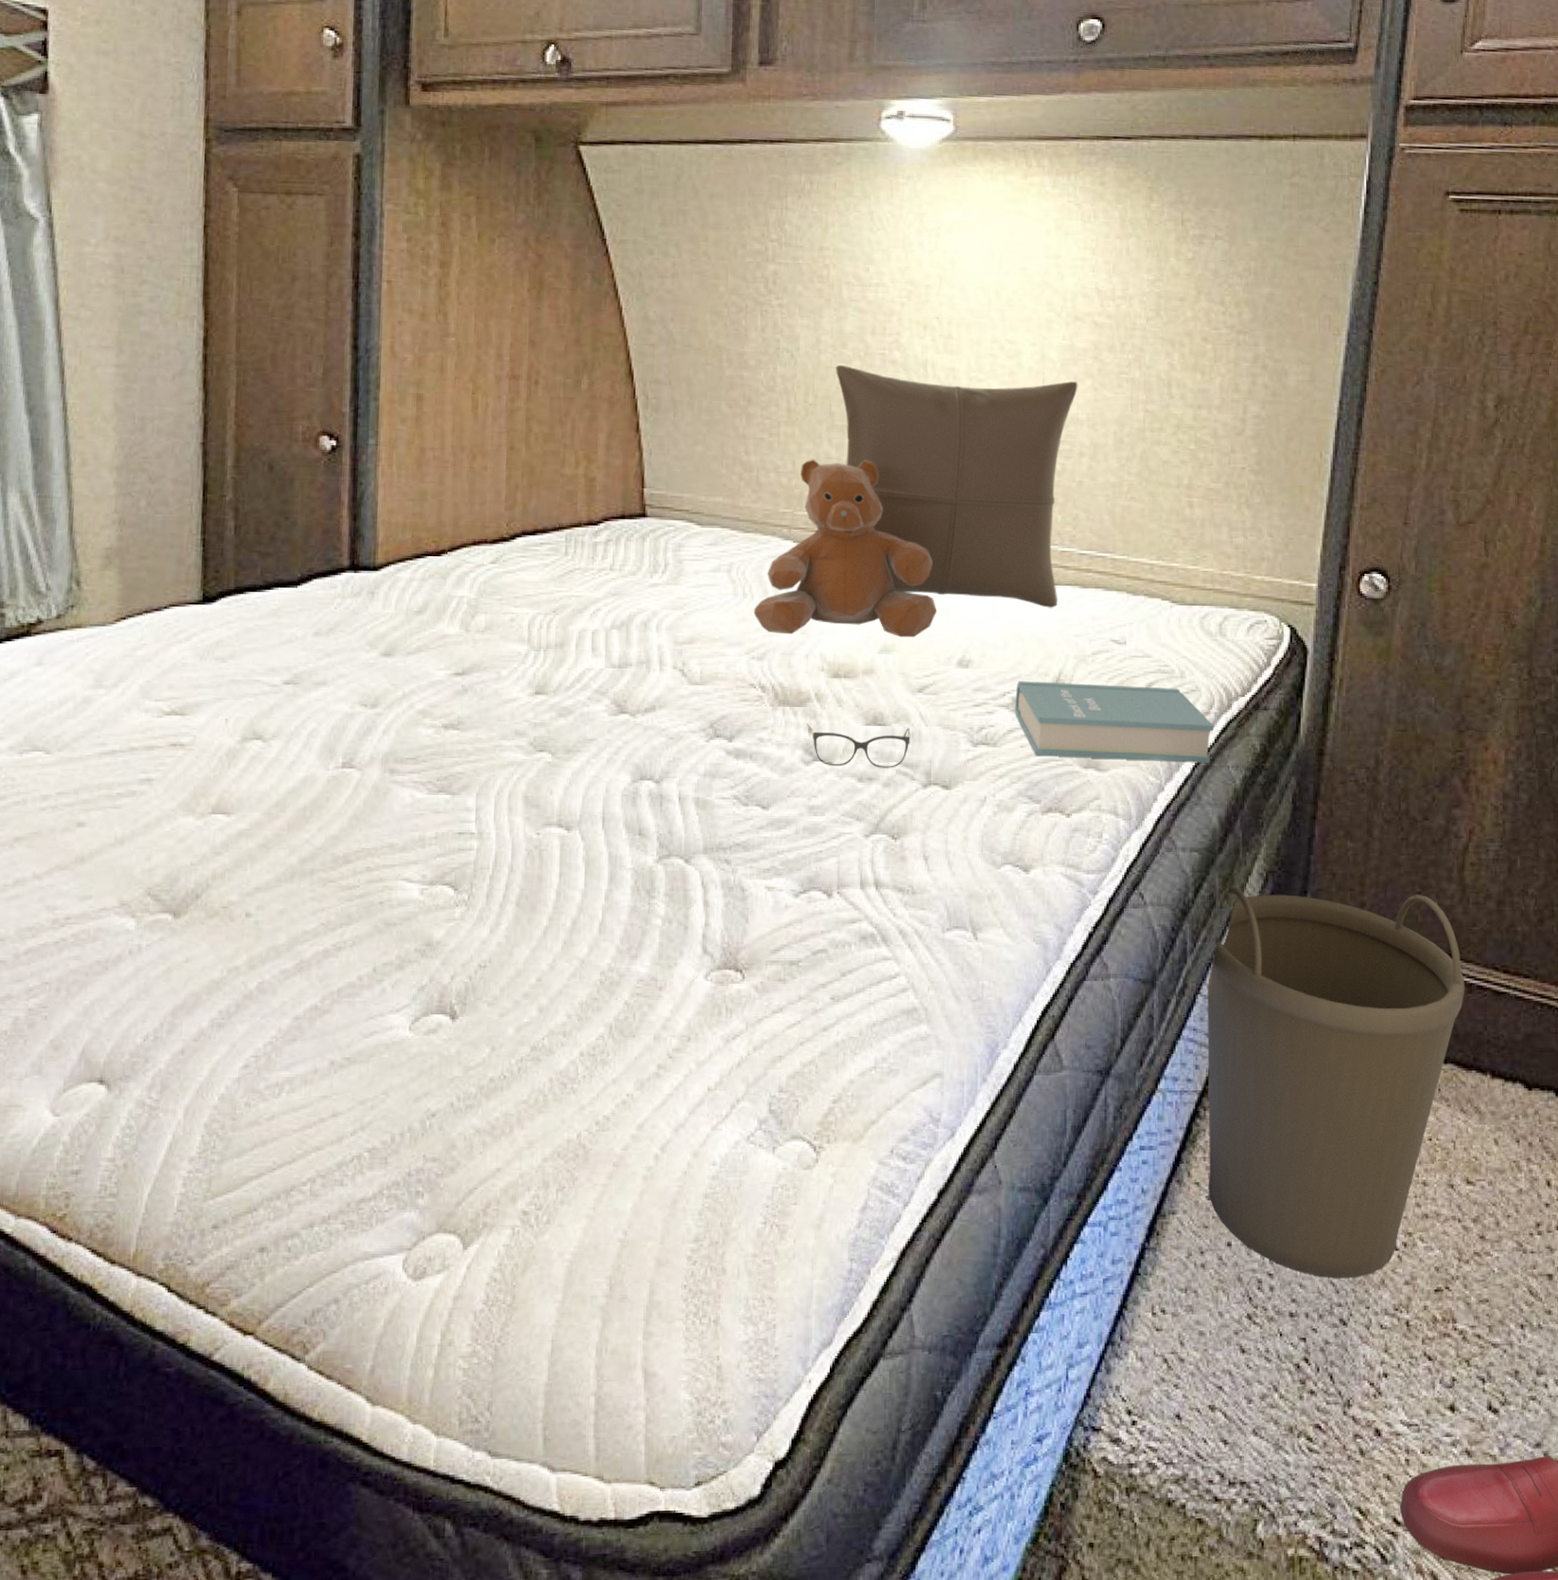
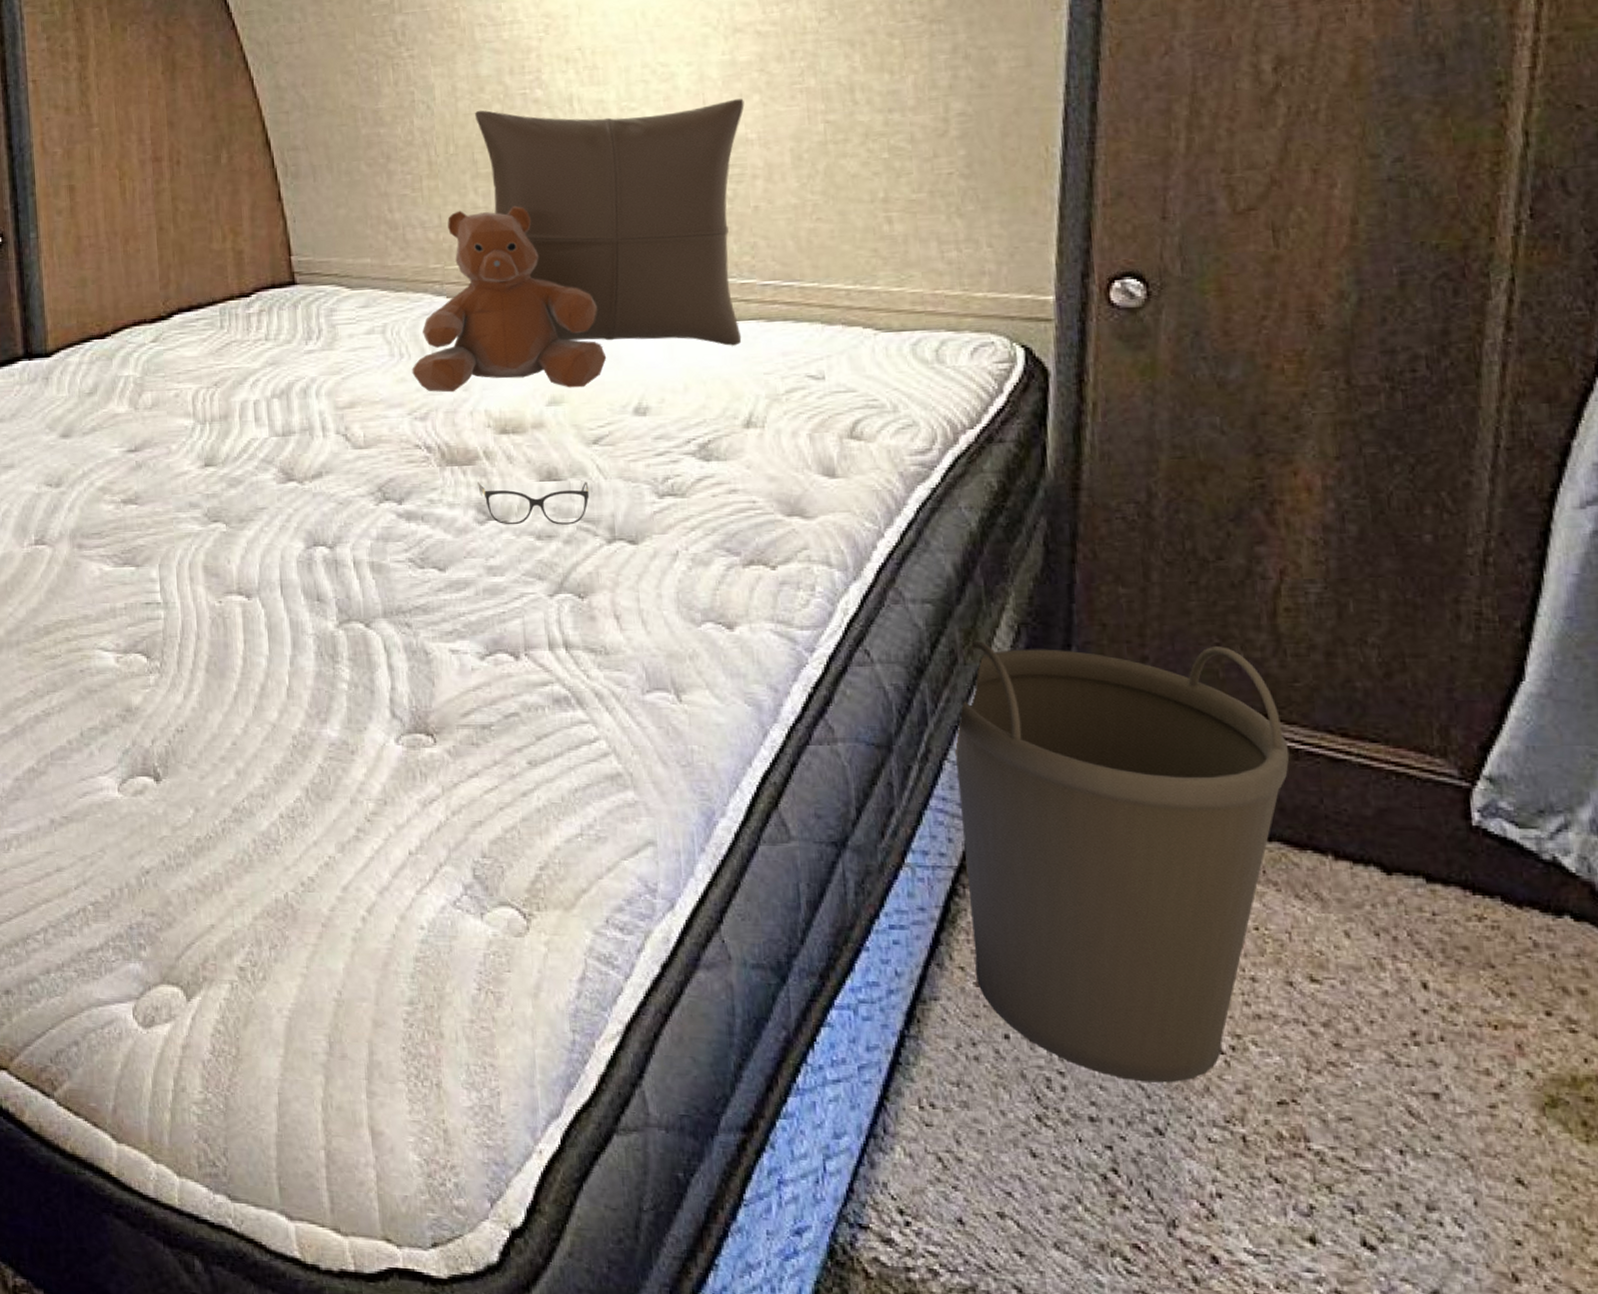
book: present [1015,681,1214,763] -> none [701,424,939,506]

